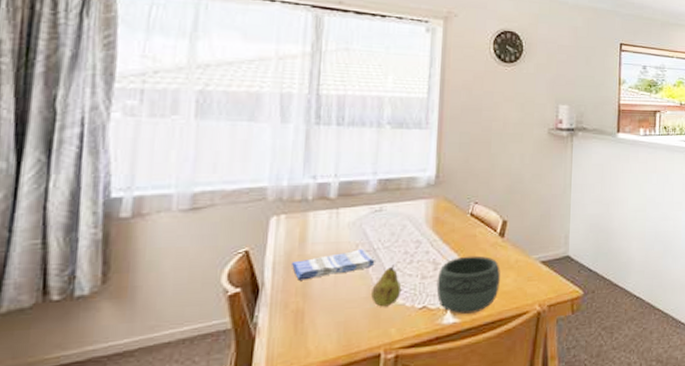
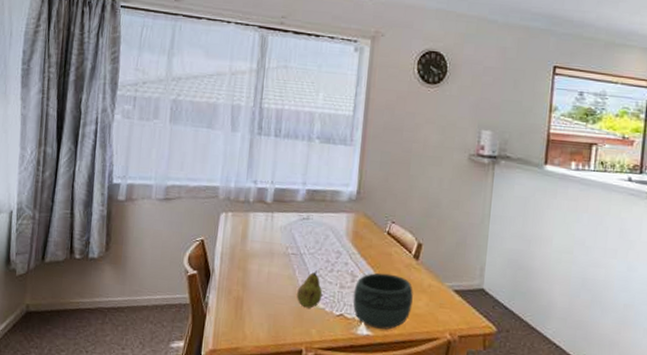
dish towel: present [290,249,377,280] -> none [234,252,303,273]

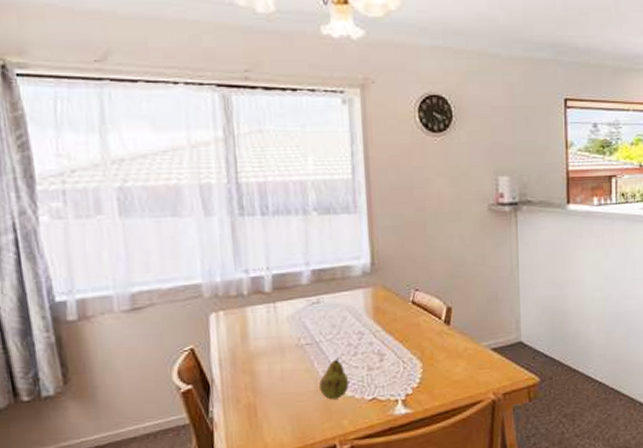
bowl: present [353,272,413,330] -> none [384,345,450,406]

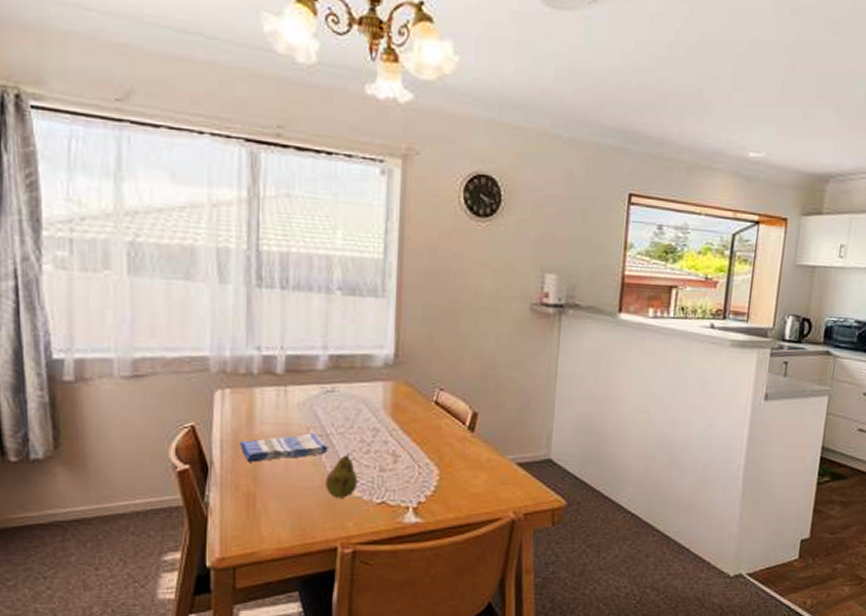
dish towel: none [236,342,320,376] -> present [239,433,330,462]

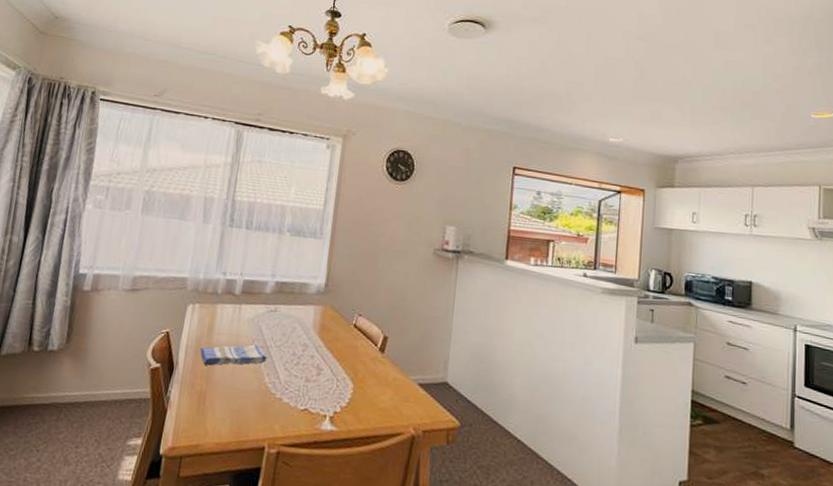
fruit: present [324,453,358,498] -> none [260,363,288,403]

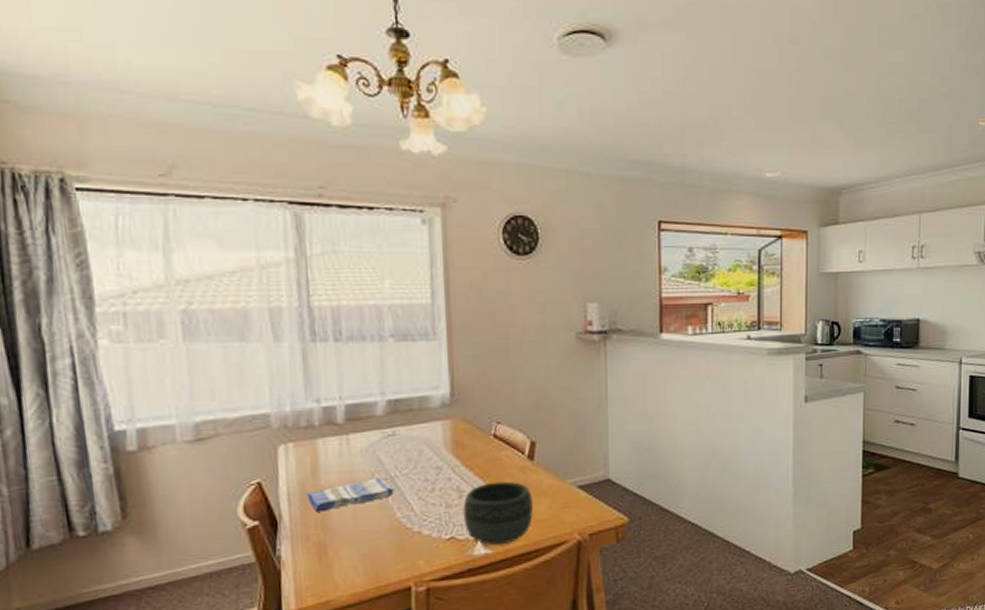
bowl: none [318,366,378,425] -> present [463,481,533,546]

